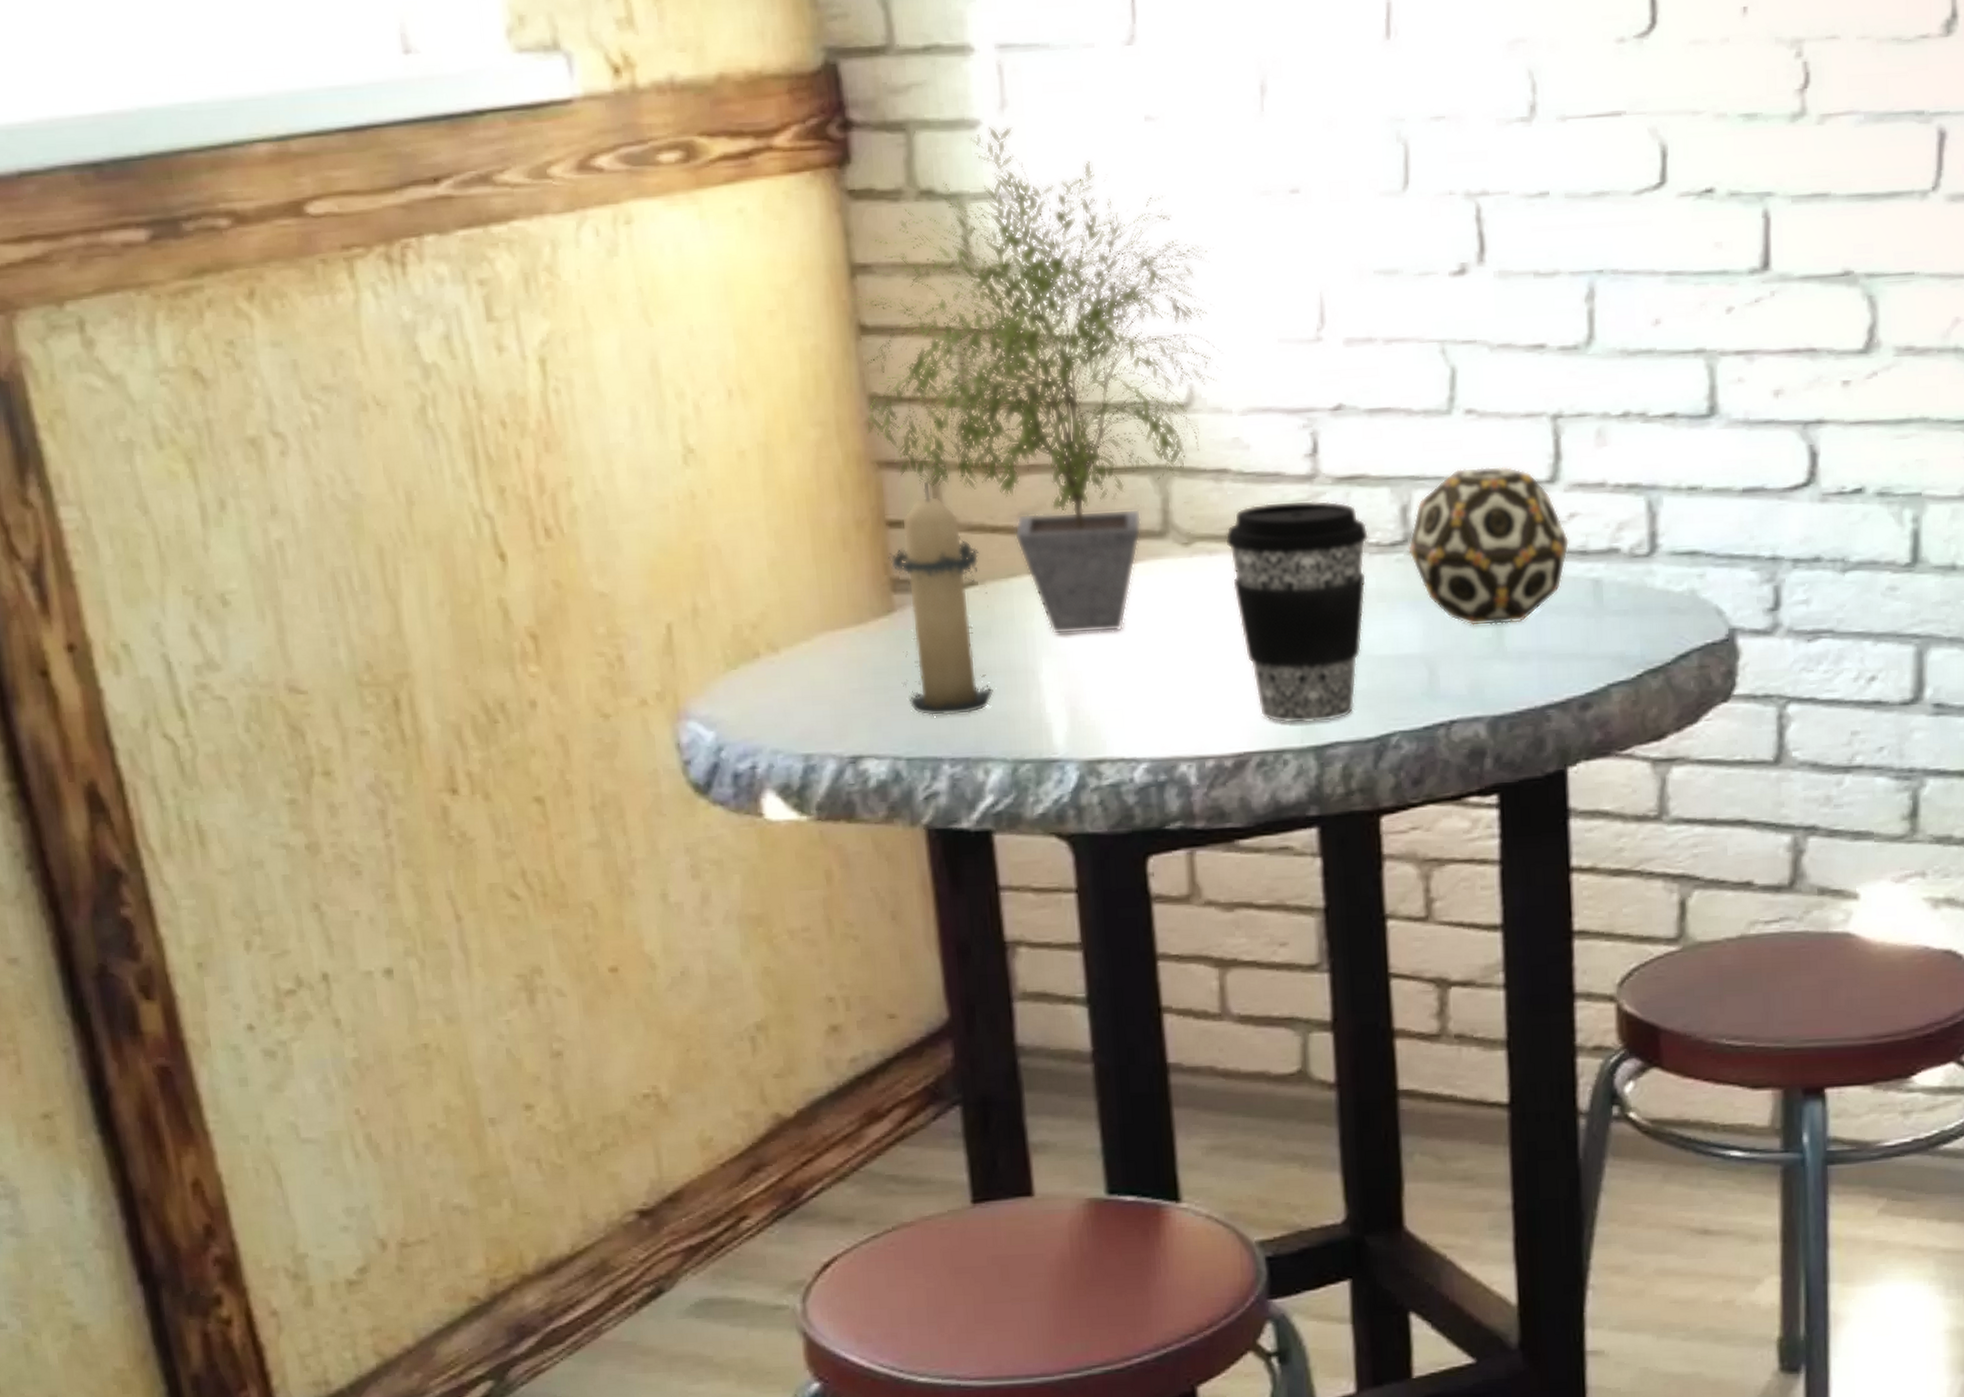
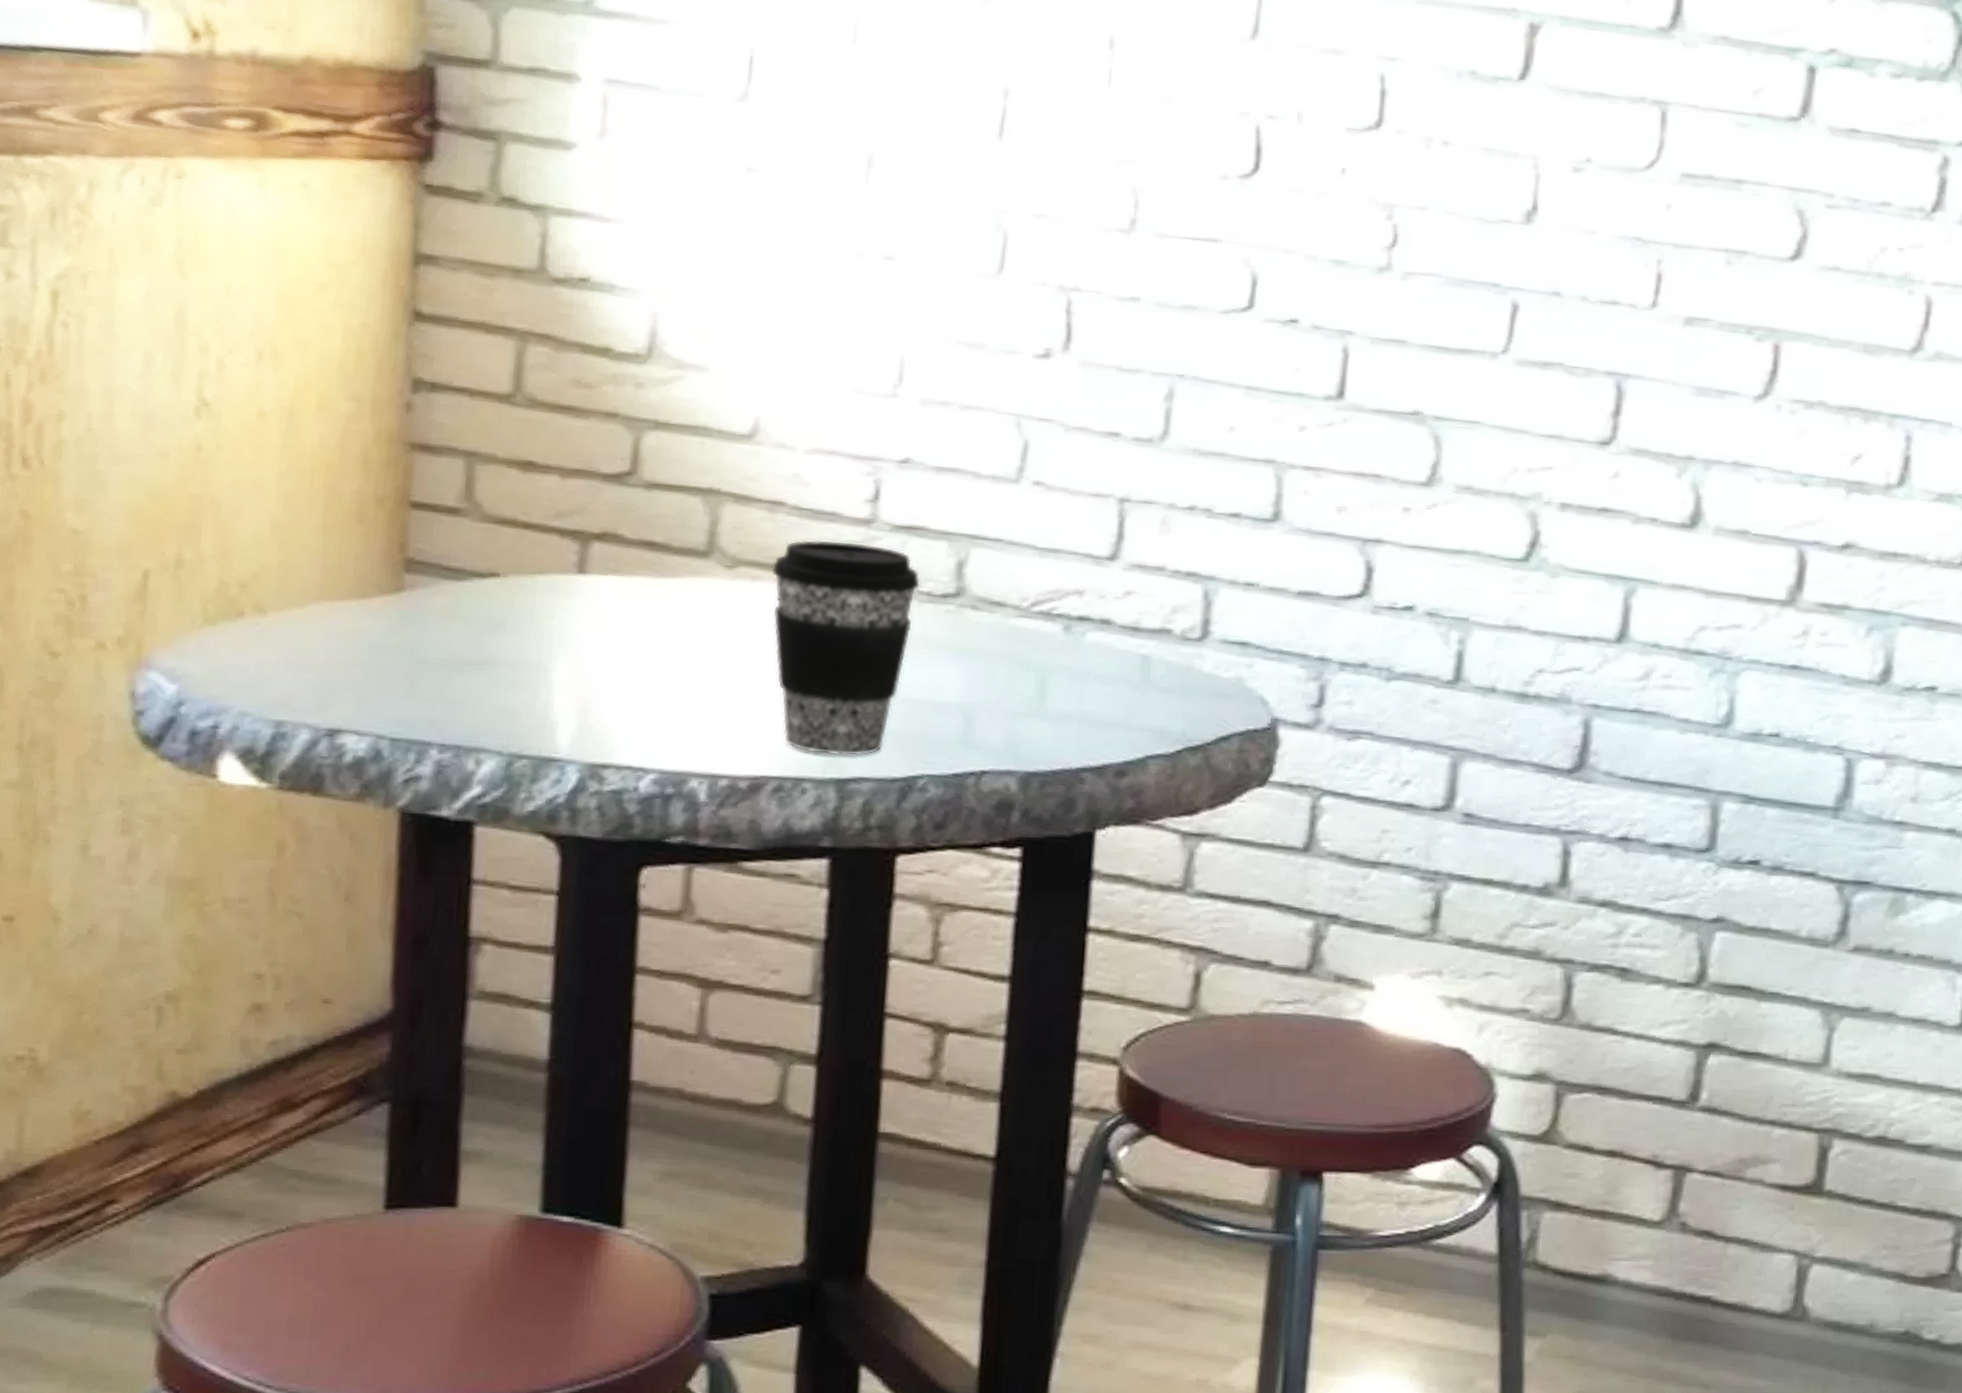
potted plant: present [851,126,1219,635] -> none [404,150,793,642]
candle: present [888,480,994,716] -> none [401,468,510,703]
decorative ball: present [1408,466,1570,626] -> none [959,534,1123,687]

